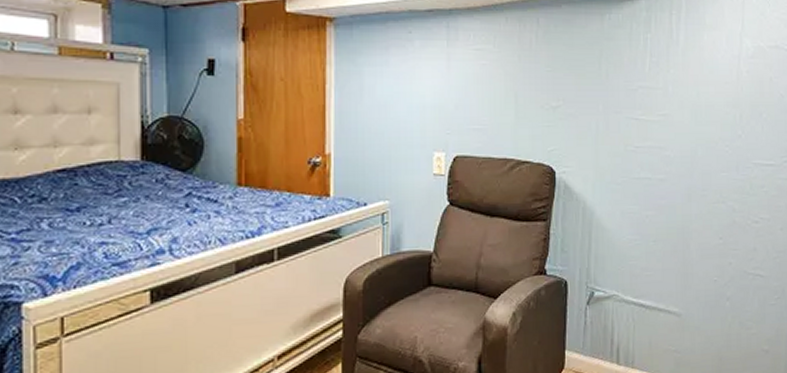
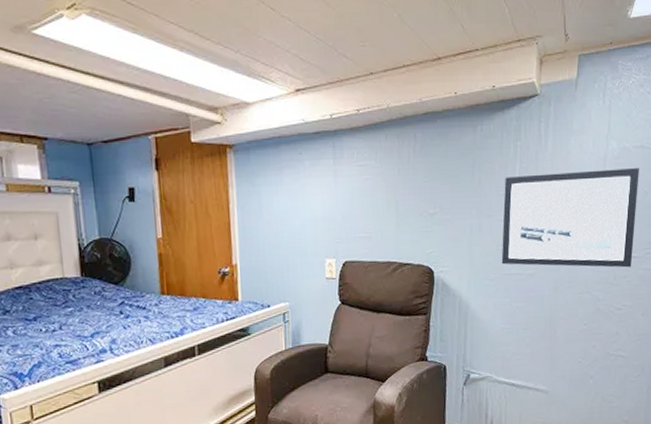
wall art: none [629,69,775,176] -> present [501,168,639,268]

